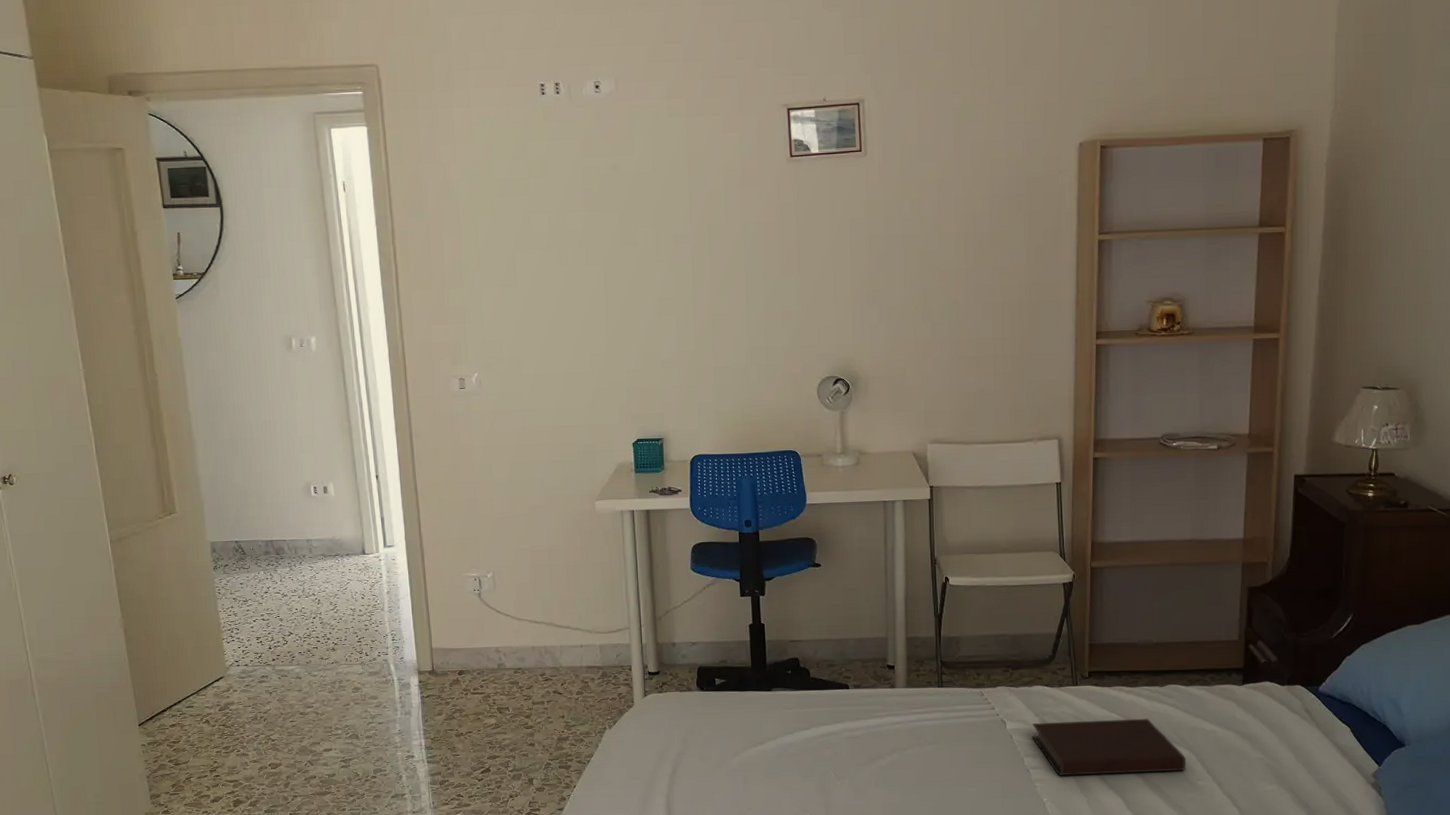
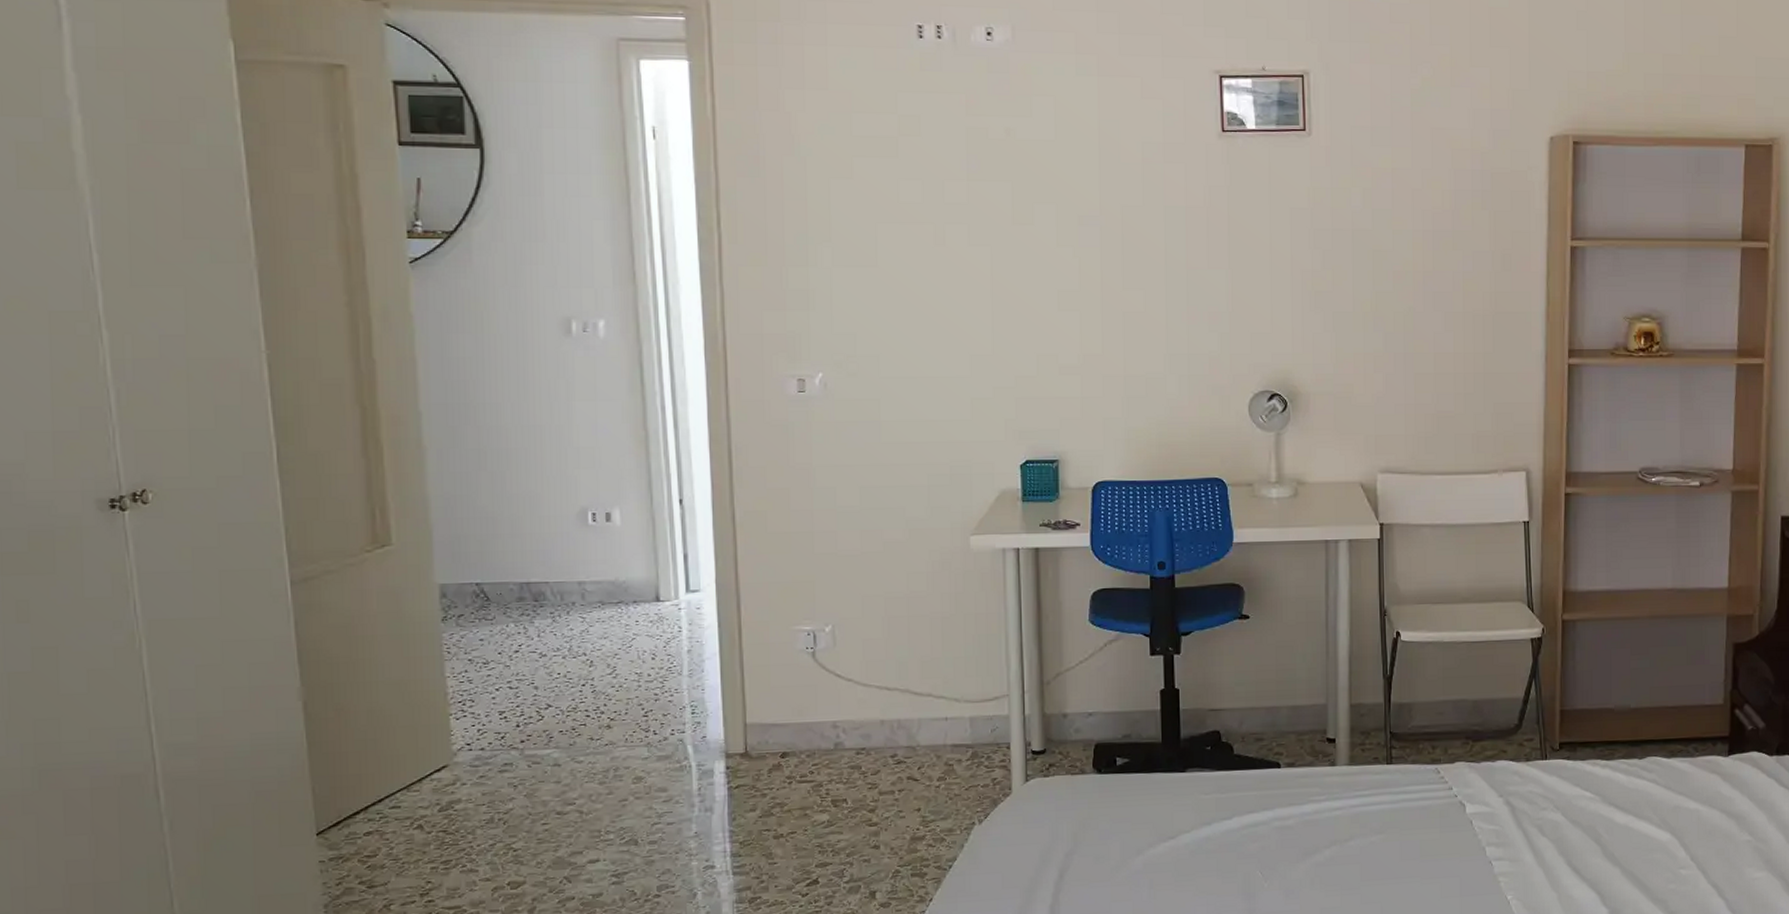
notebook: present [1031,718,1186,775] -> none [1494,796,1667,867]

